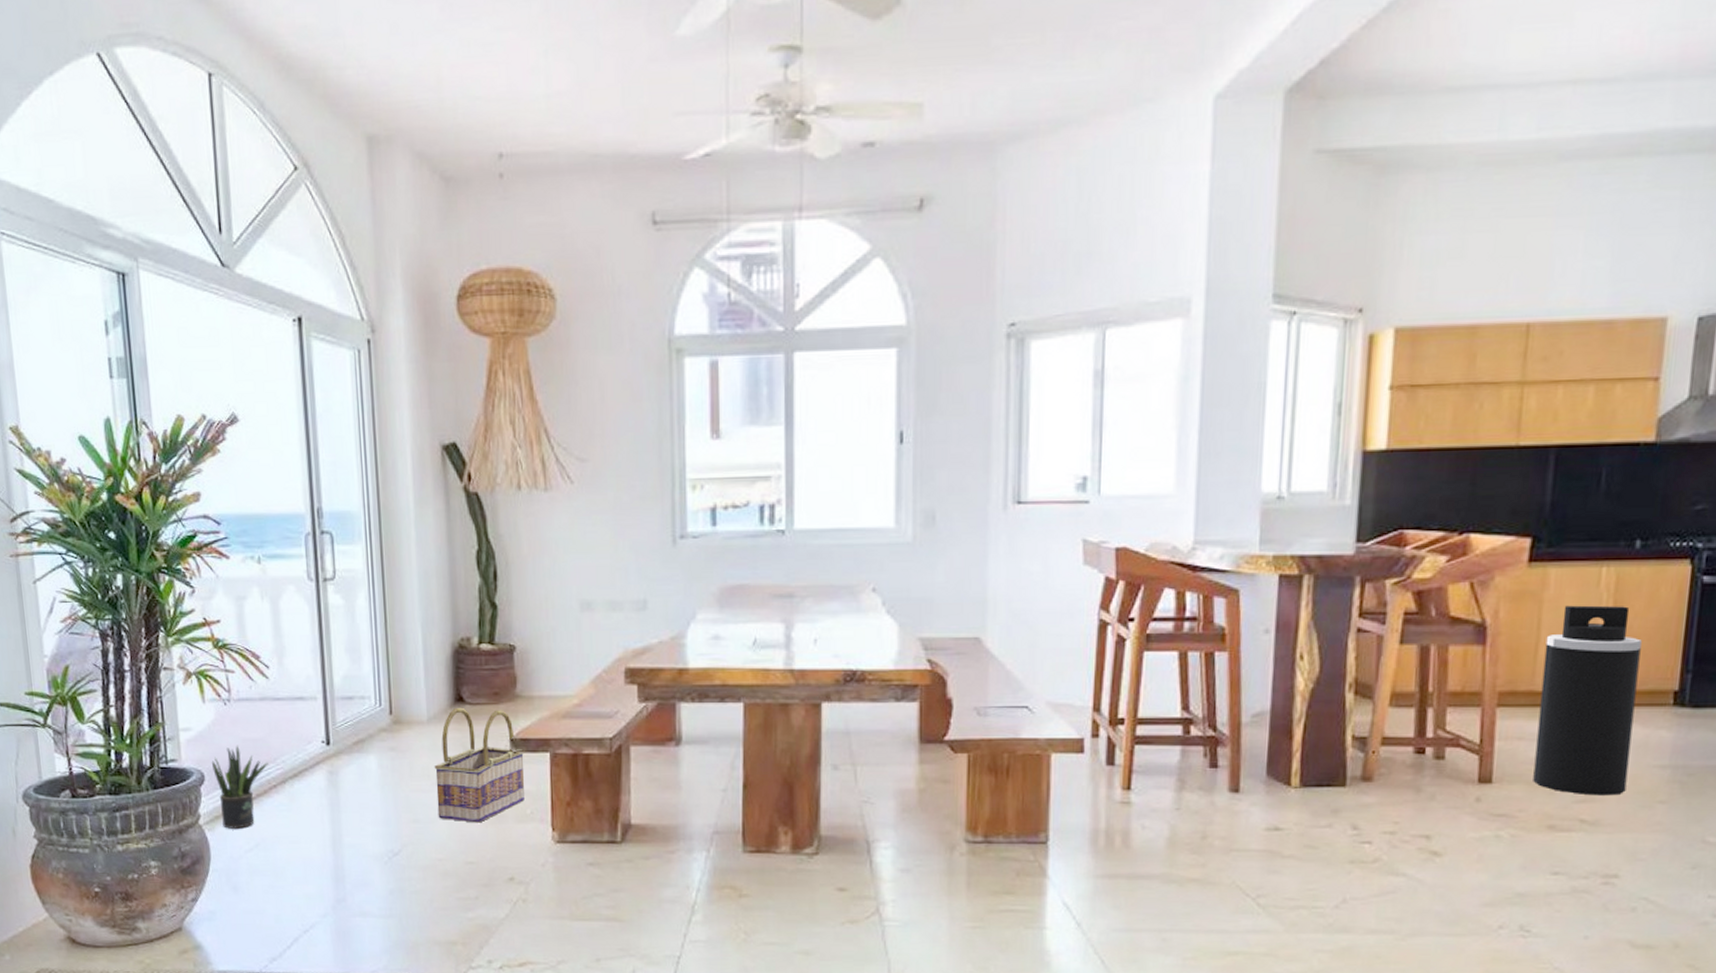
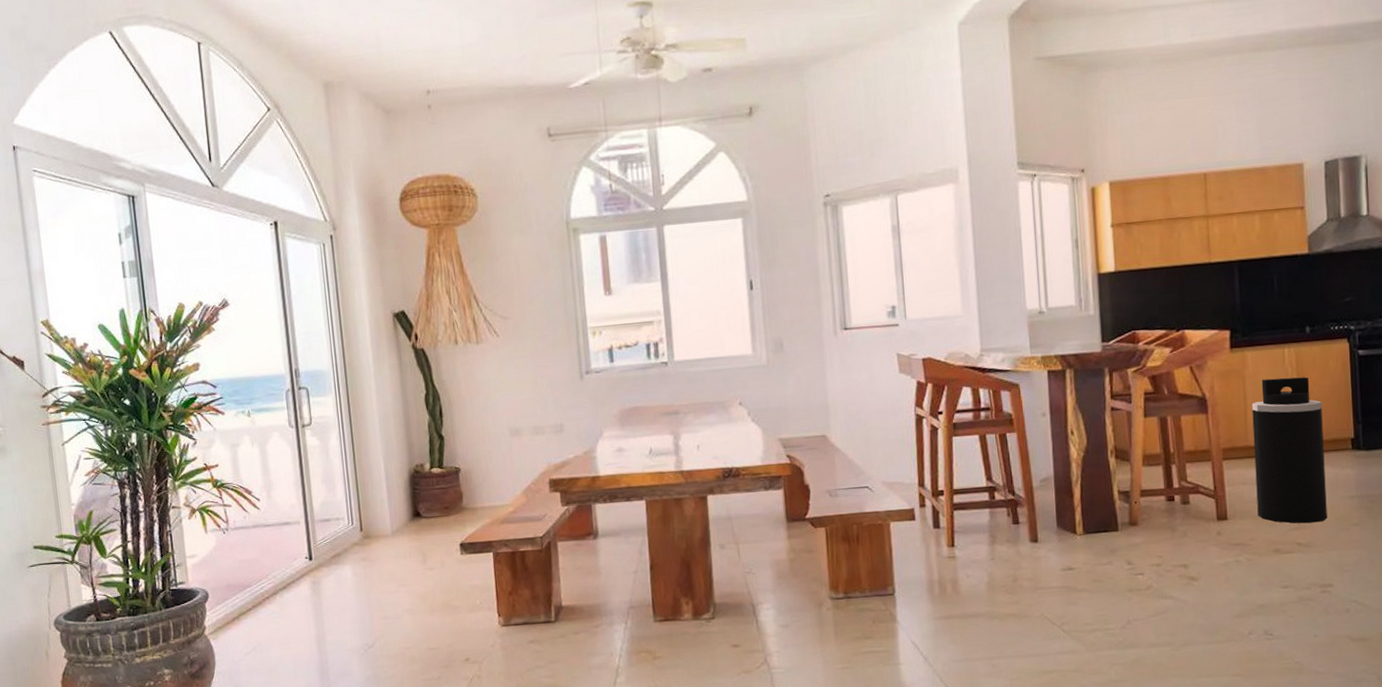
potted plant: present [211,745,268,829] -> none [214,566,262,637]
basket: present [434,707,525,823] -> none [398,520,474,615]

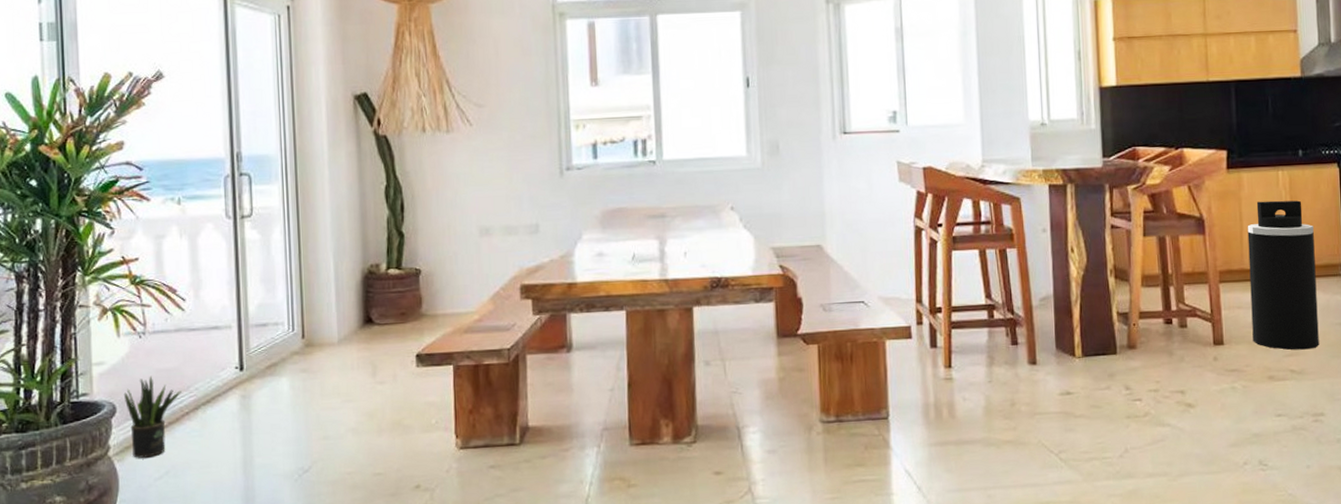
potted plant: none [214,566,262,637] -> present [123,375,181,458]

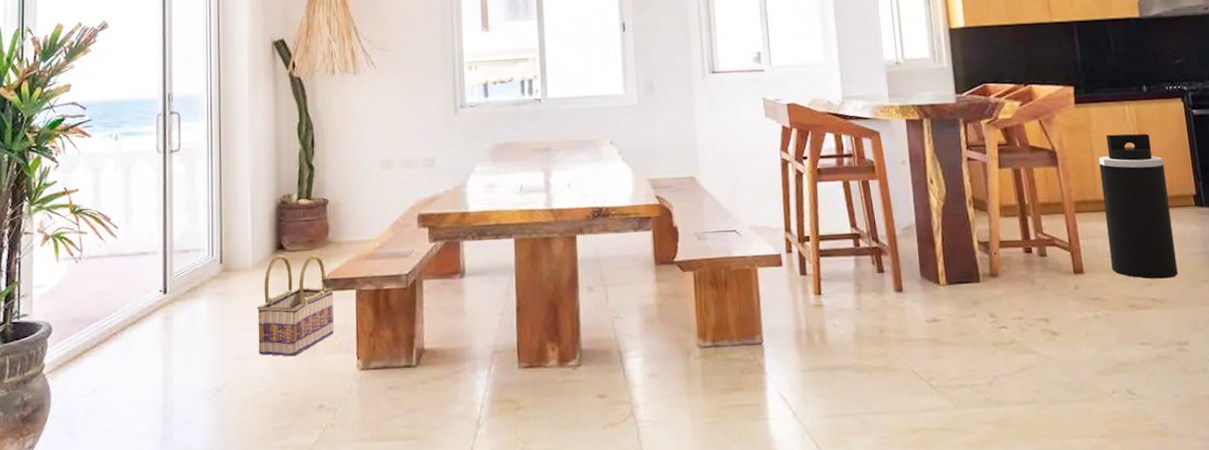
potted plant: present [123,375,181,458] -> none [59,298,111,376]
basket: none [344,328,430,436] -> present [256,254,335,357]

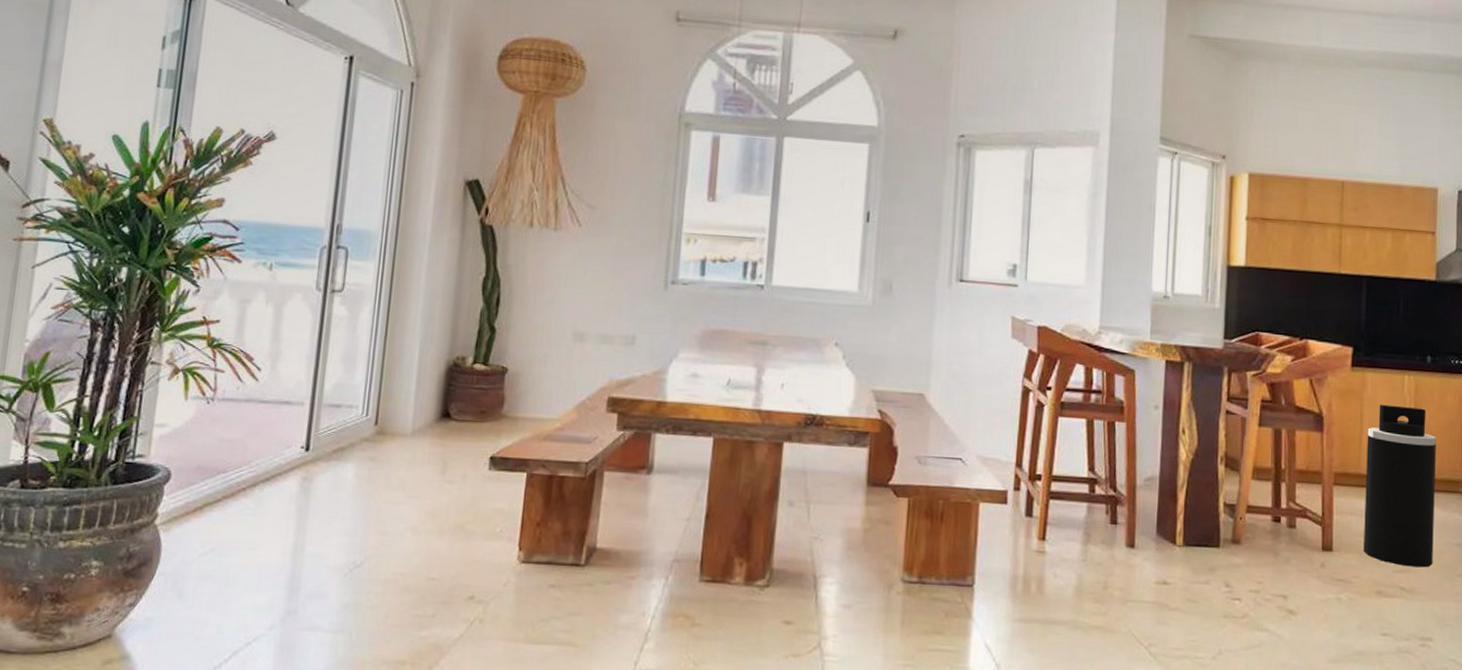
basket: present [256,254,335,357] -> none [407,422,503,539]

